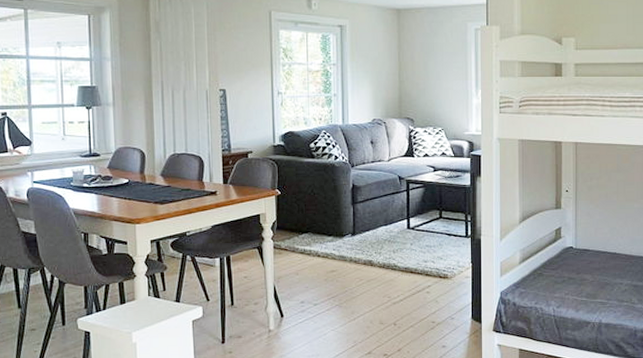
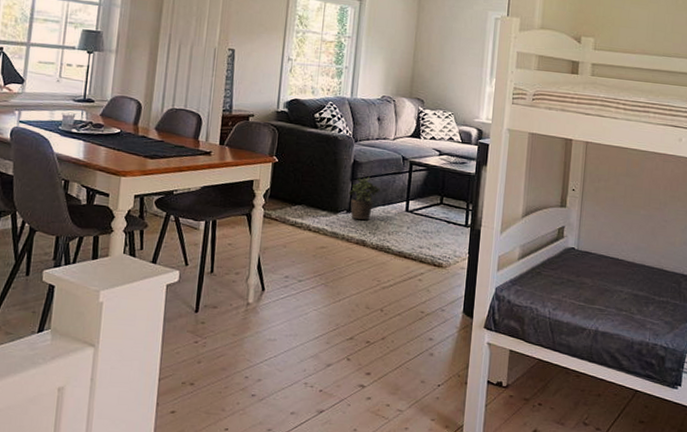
potted plant: none [351,199,381,241] -> present [348,176,380,220]

